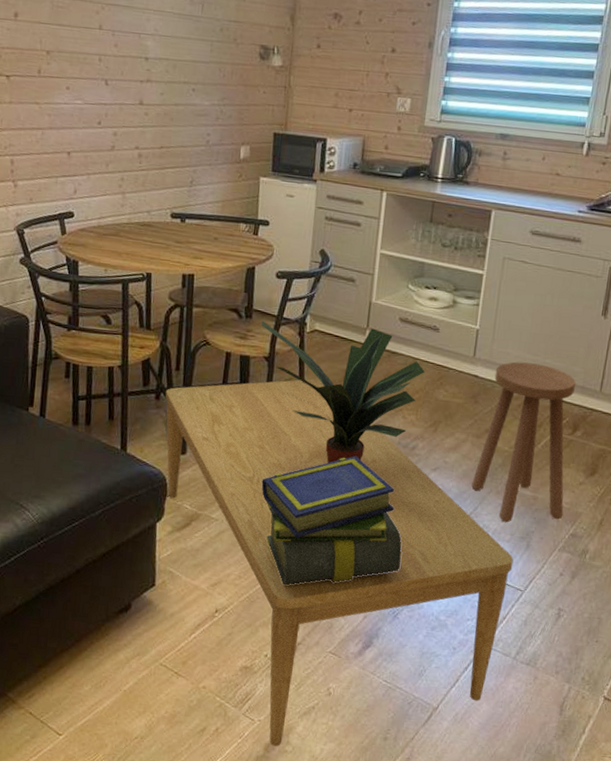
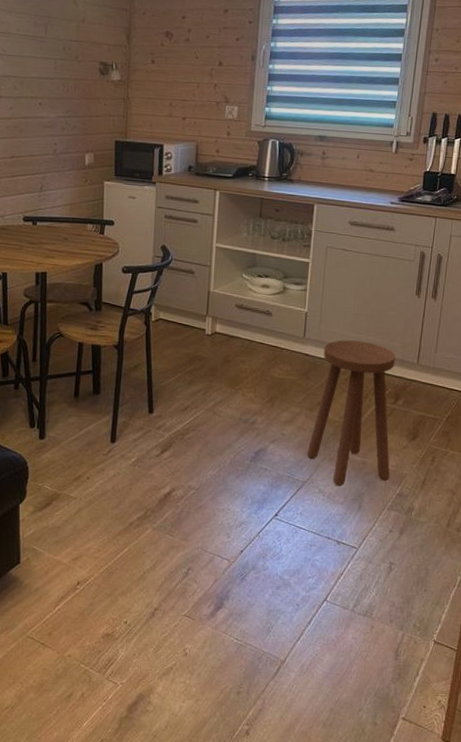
coffee table: present [165,378,514,747] -> none [23,363,348,707]
stack of books: present [261,456,402,586] -> none [115,432,247,556]
potted plant: present [262,320,425,464] -> none [110,312,261,441]

